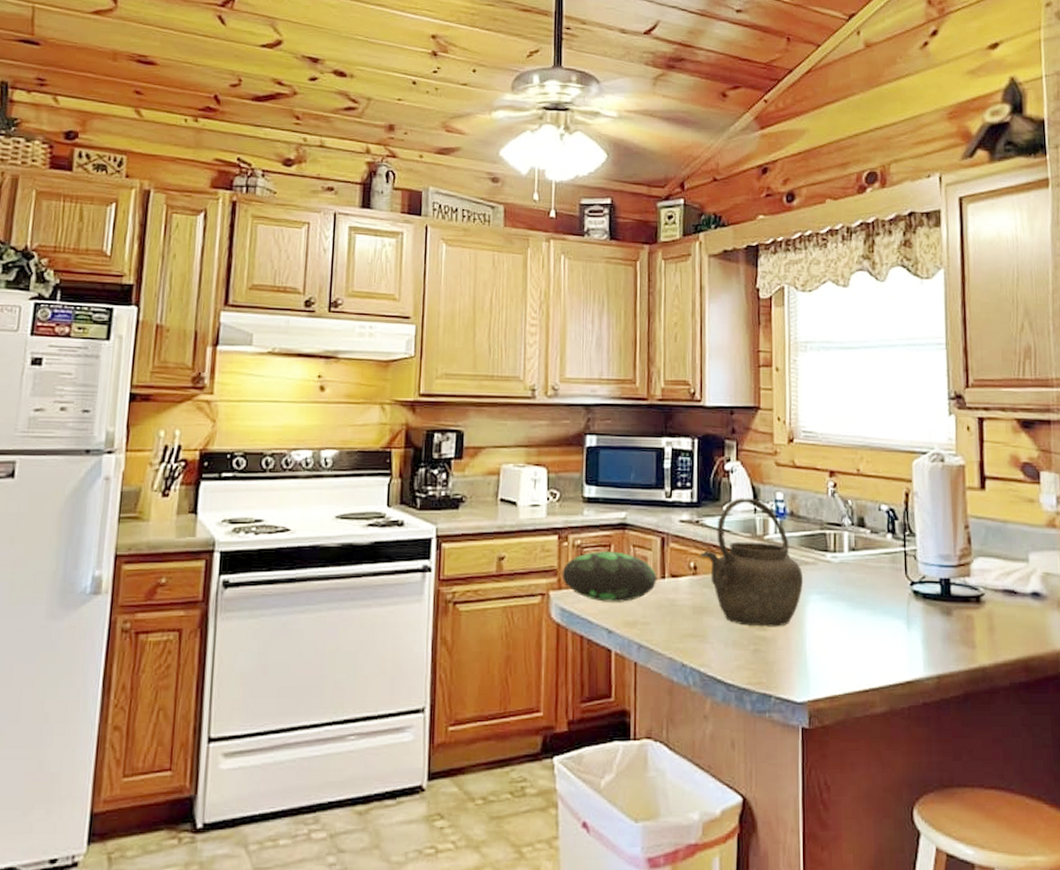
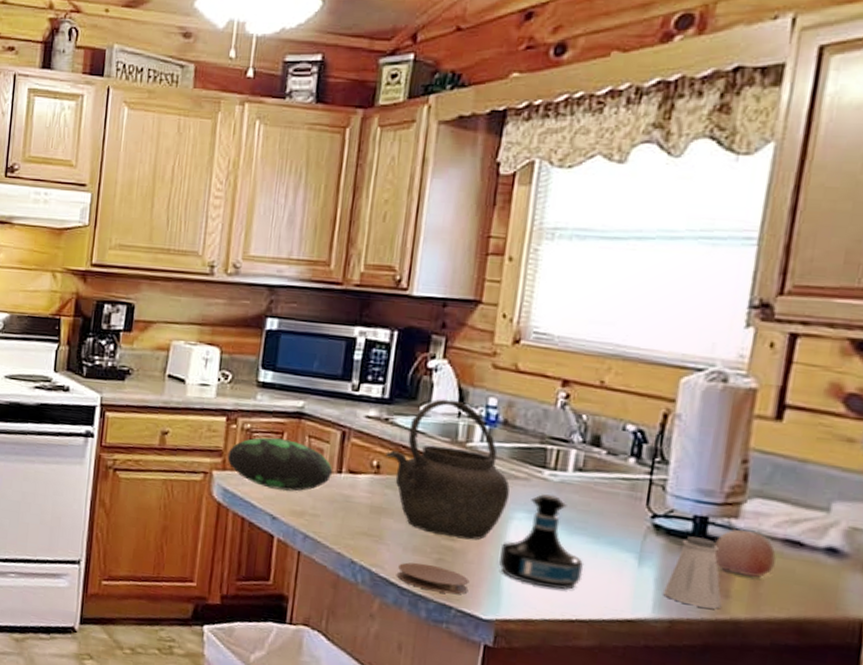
coaster: none [723,656,783,683] -> present [397,562,470,595]
tequila bottle: none [804,574,869,663] -> present [499,494,585,590]
saltshaker: none [929,597,971,660] -> present [663,536,722,609]
apple: none [958,586,1001,627] -> present [714,528,776,577]

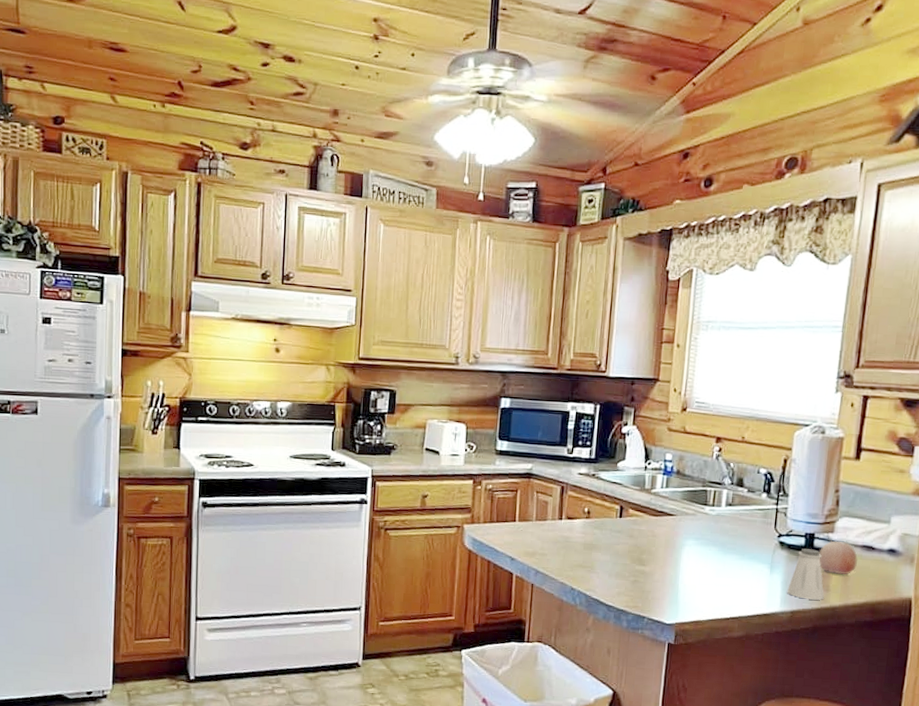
decorative egg: present [227,437,333,491] -> none [475,495,556,537]
kettle: present [385,399,510,540] -> none [594,456,683,564]
coaster: present [397,562,470,595] -> none [605,585,657,607]
tequila bottle: present [499,494,585,590] -> none [677,524,735,596]

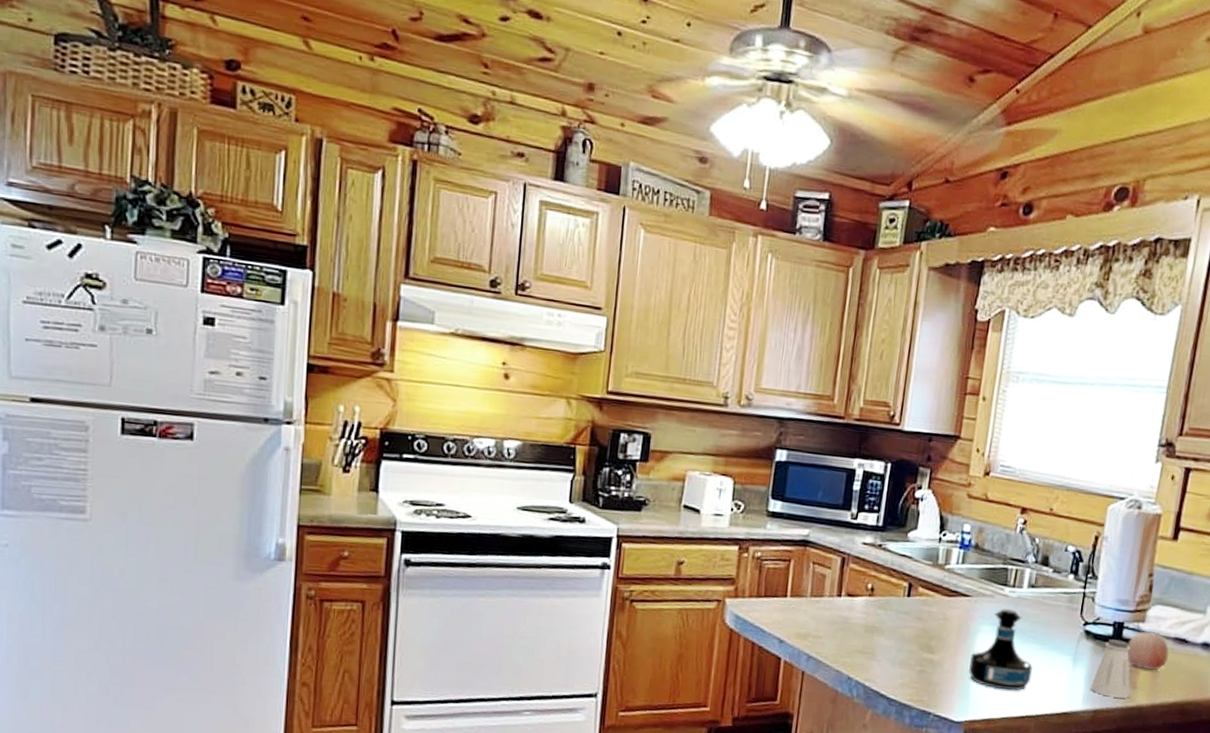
tequila bottle: none [677,524,735,596] -> present [969,608,1034,691]

